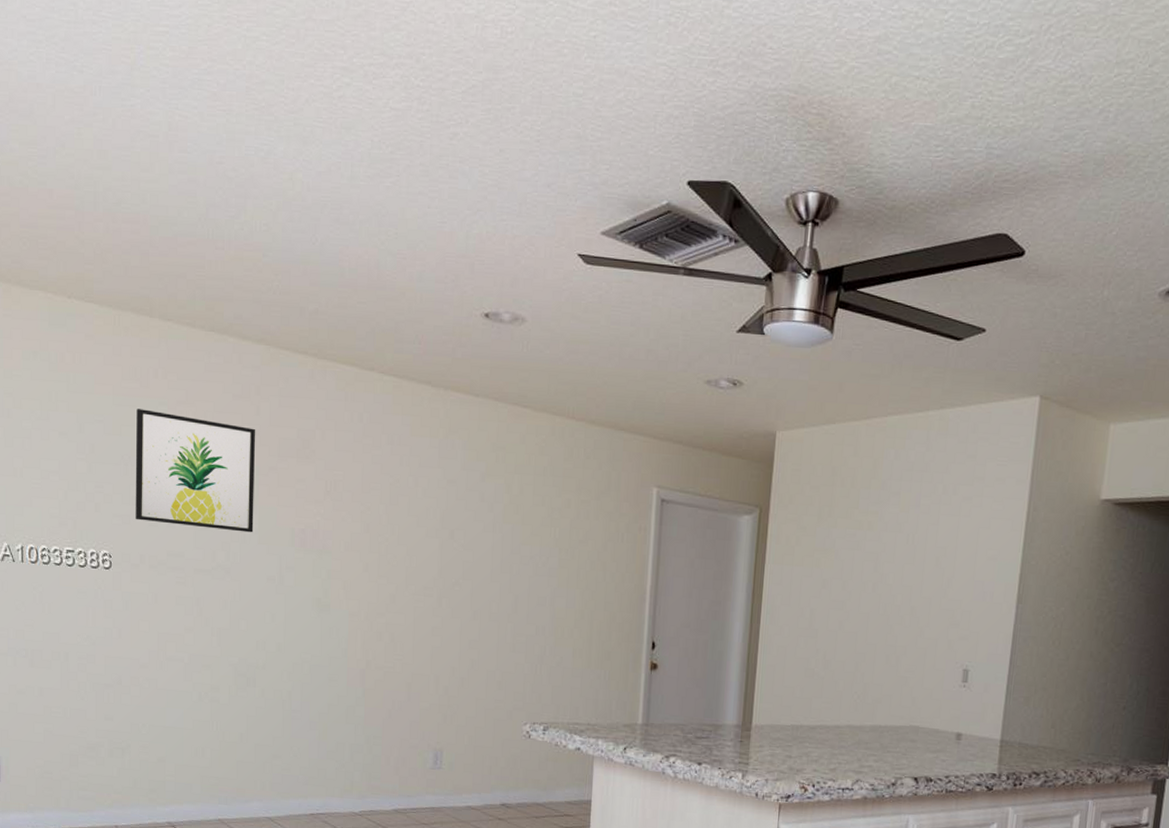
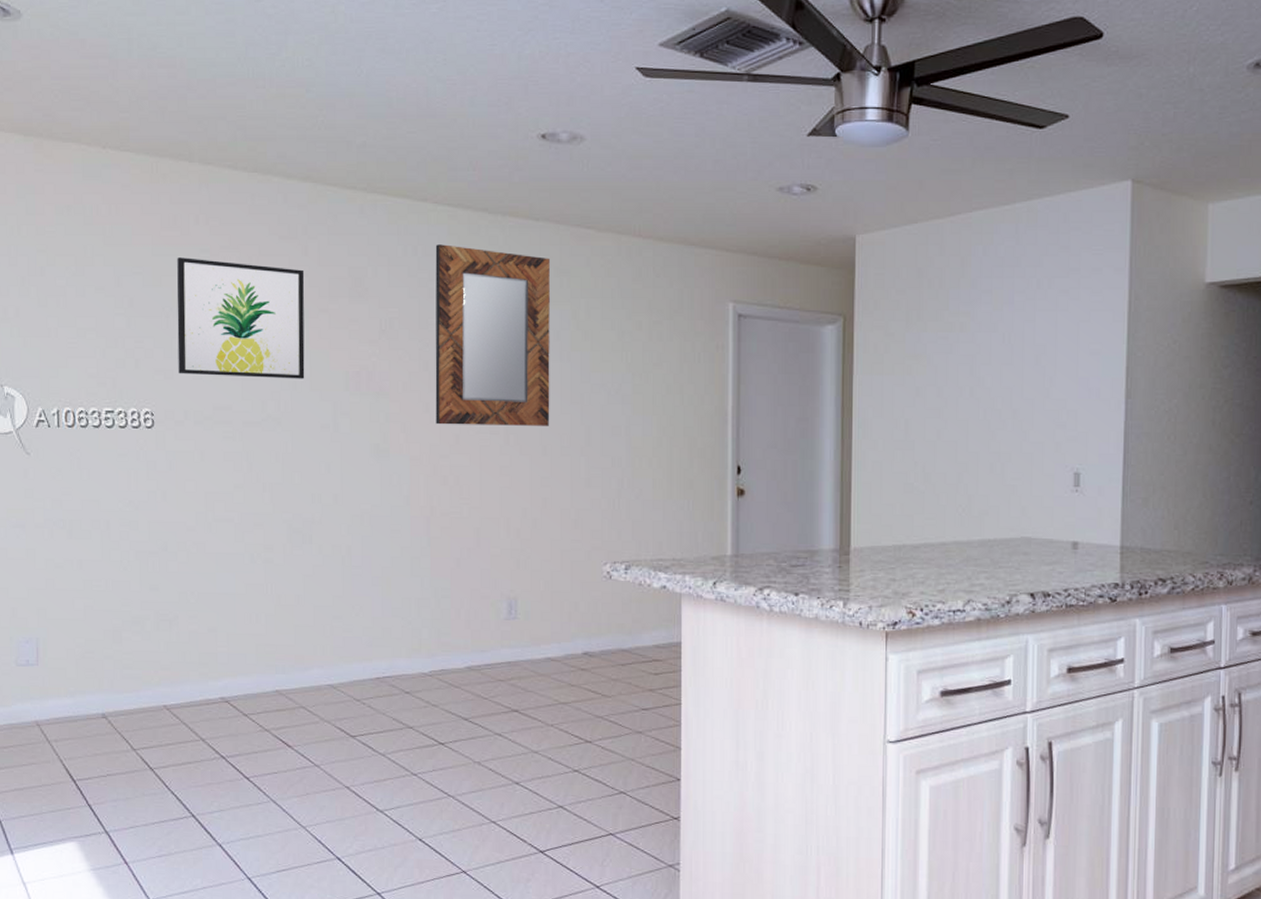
home mirror: none [374,413,487,593] -> present [435,244,550,426]

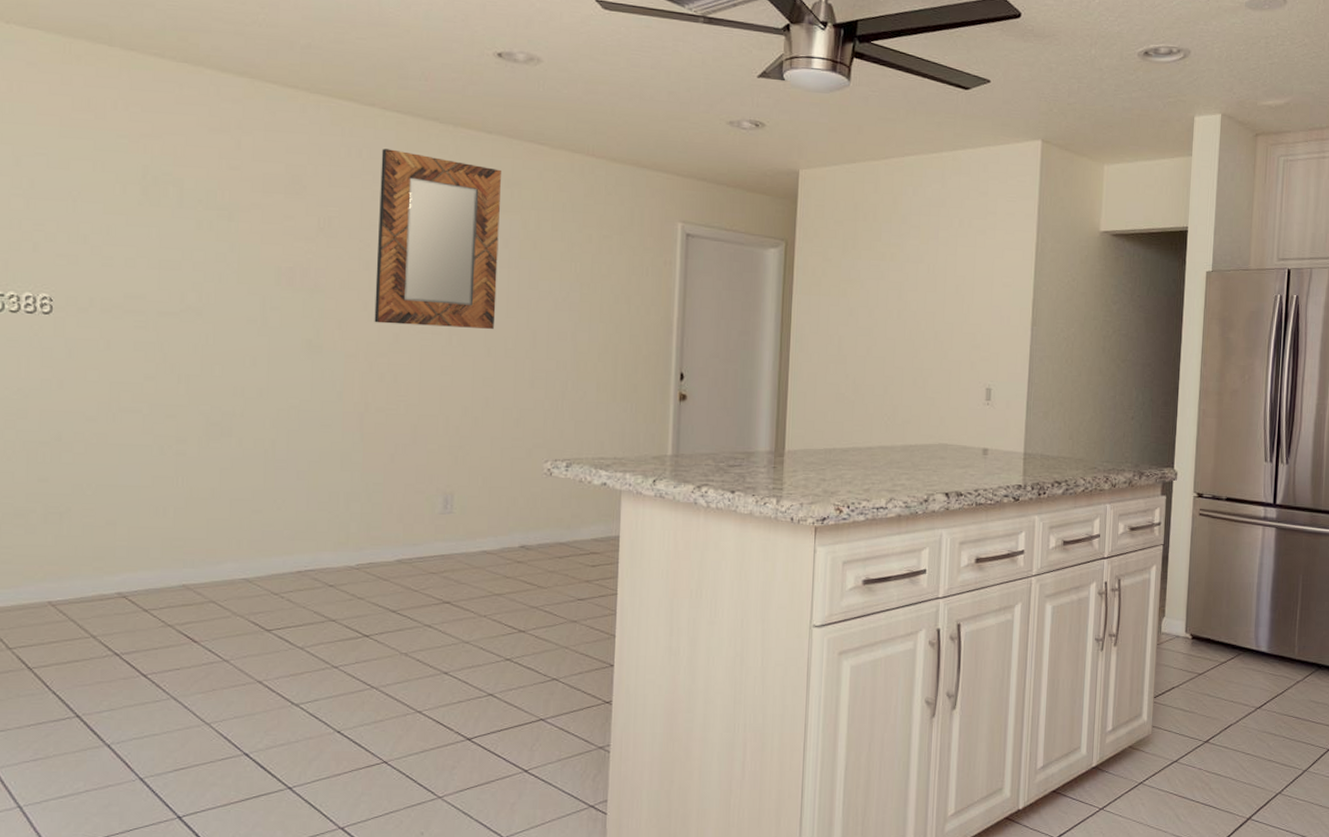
wall art: present [177,257,305,379] -> none [84,141,237,272]

